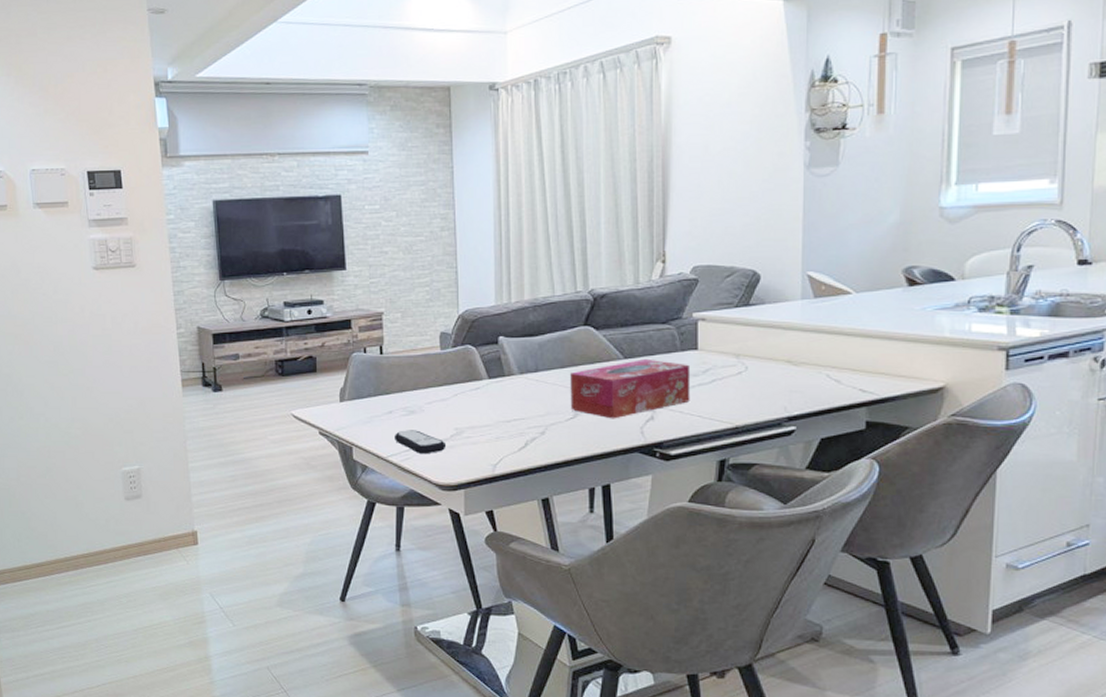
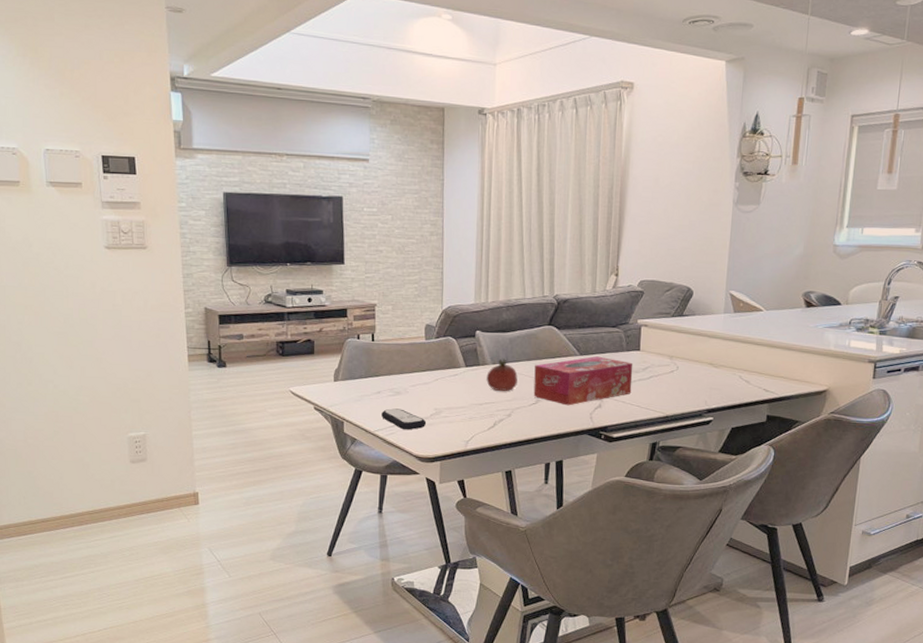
fruit: none [513,367,550,405] -> present [486,358,518,391]

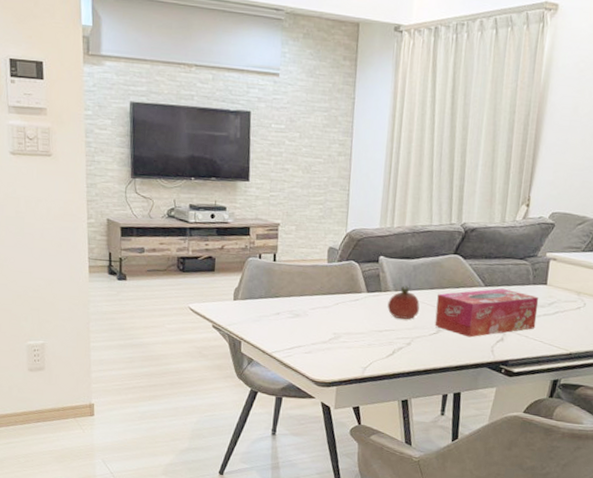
remote control: present [382,408,427,430] -> none [280,330,325,354]

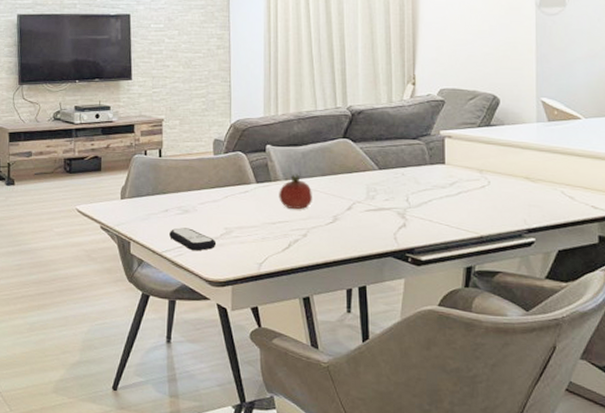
remote control: none [280,330,325,354] -> present [169,227,217,251]
tissue box: present [434,288,539,338] -> none [330,170,439,225]

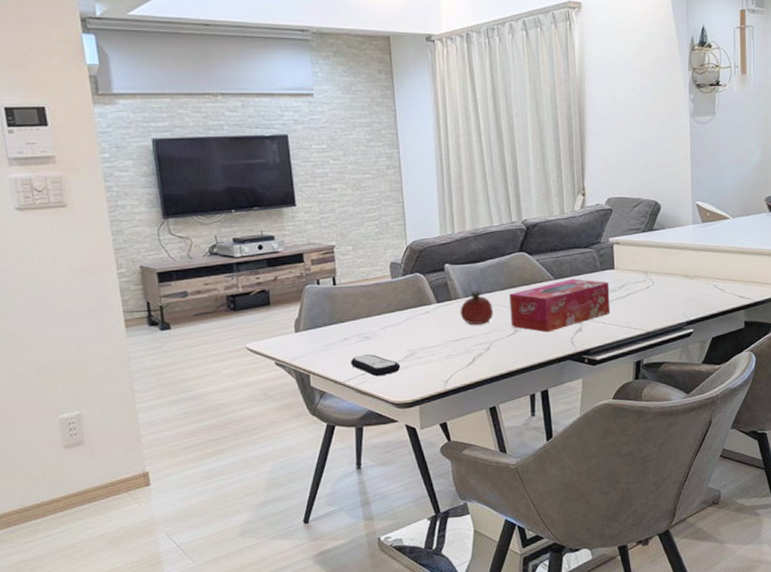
tissue box: none [330,170,439,225] -> present [509,278,611,333]

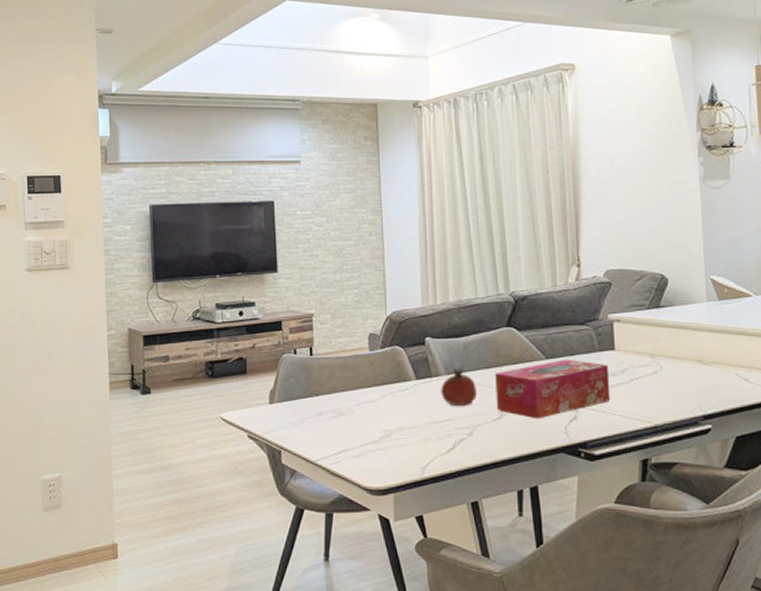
remote control: present [351,354,401,377] -> none [324,432,376,458]

